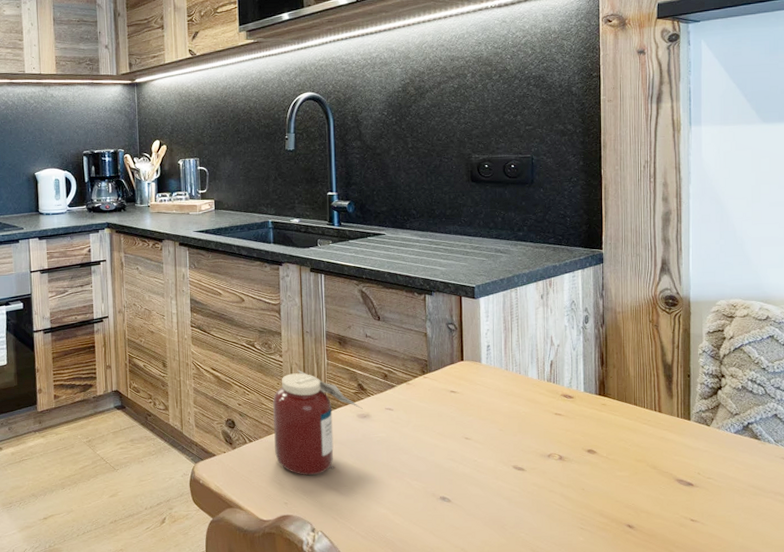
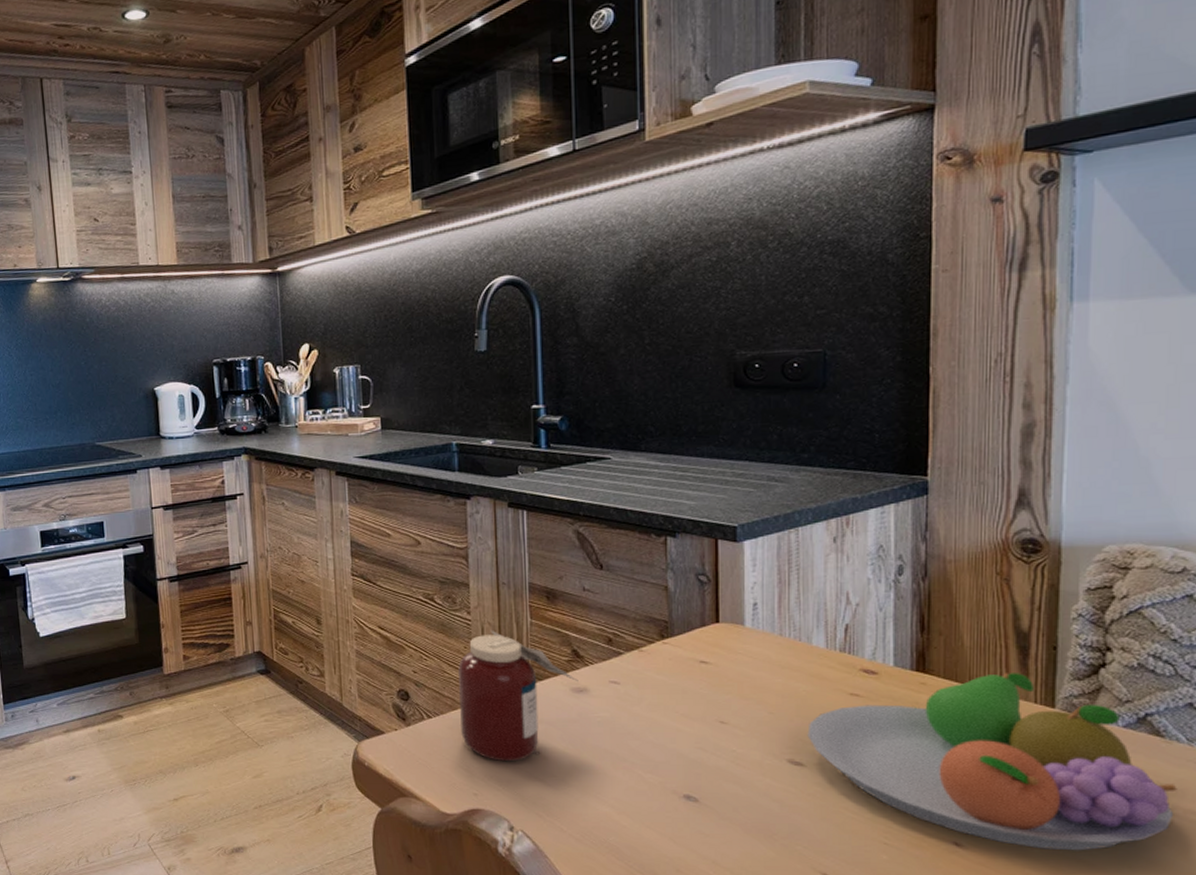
fruit bowl: none [526,394,770,528] -> present [807,672,1177,851]

